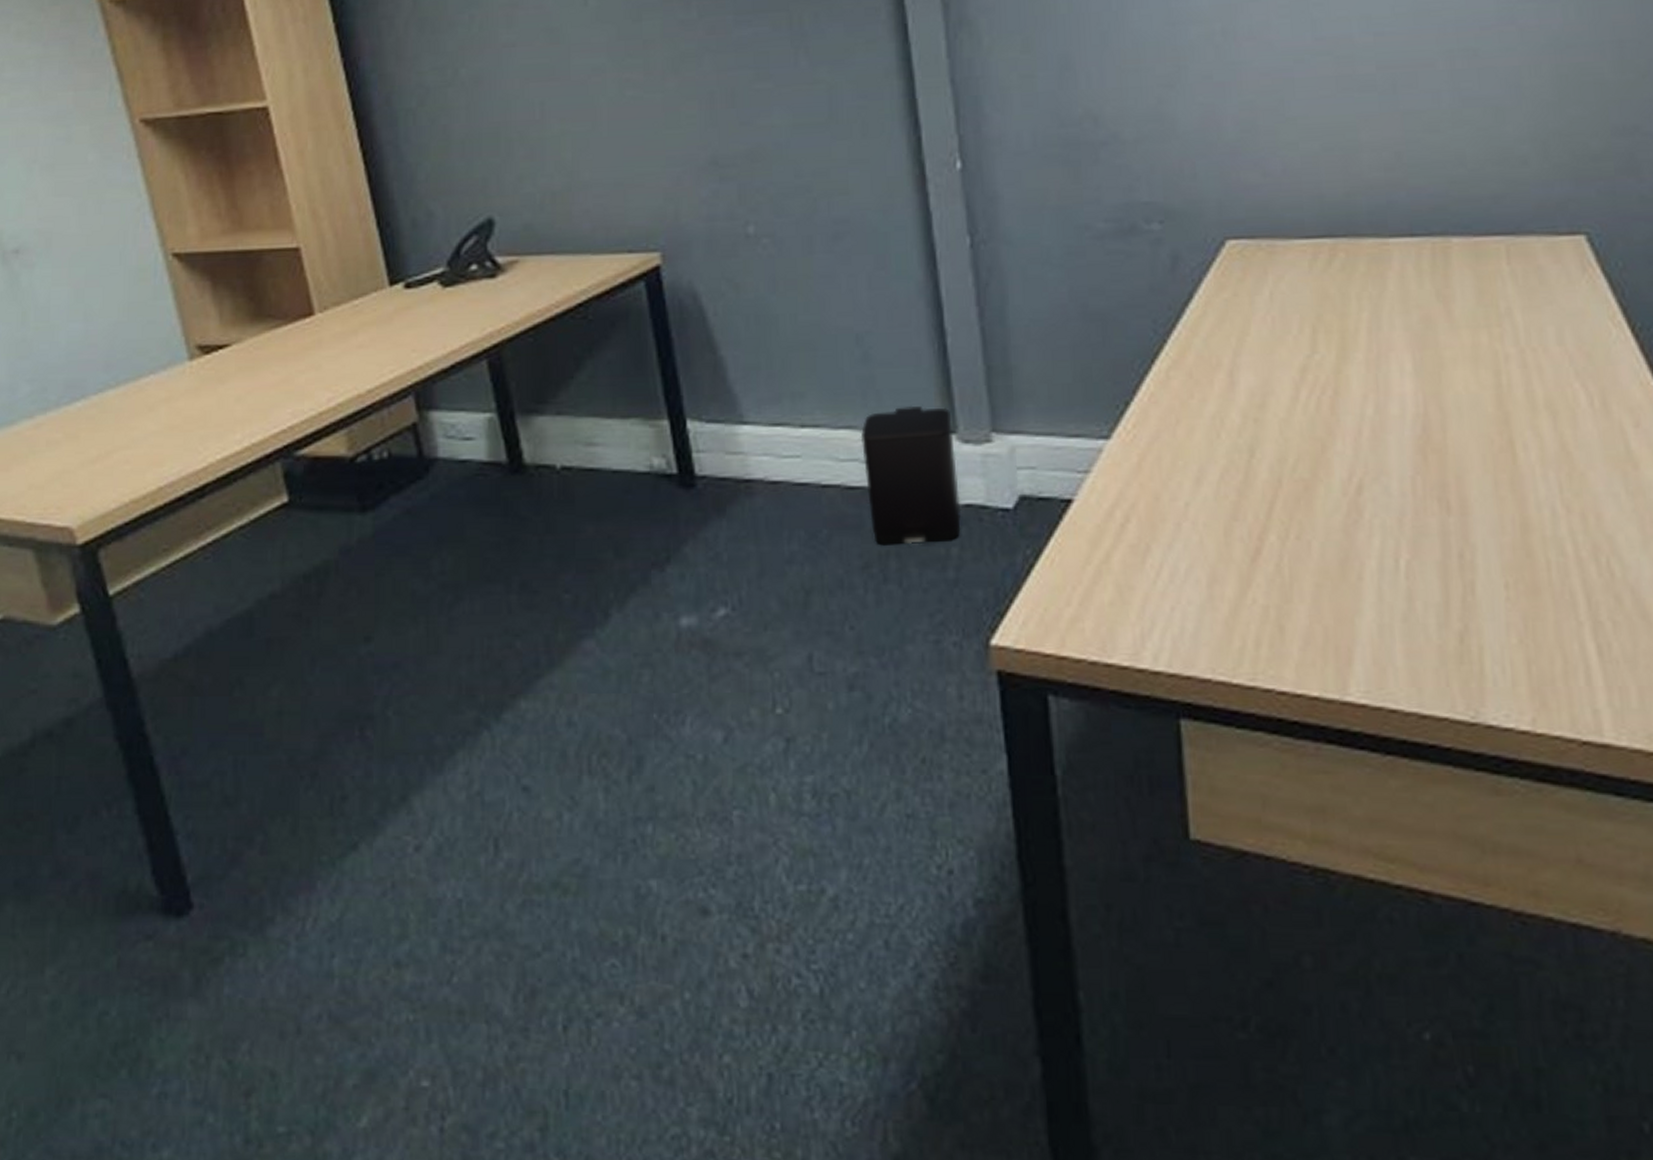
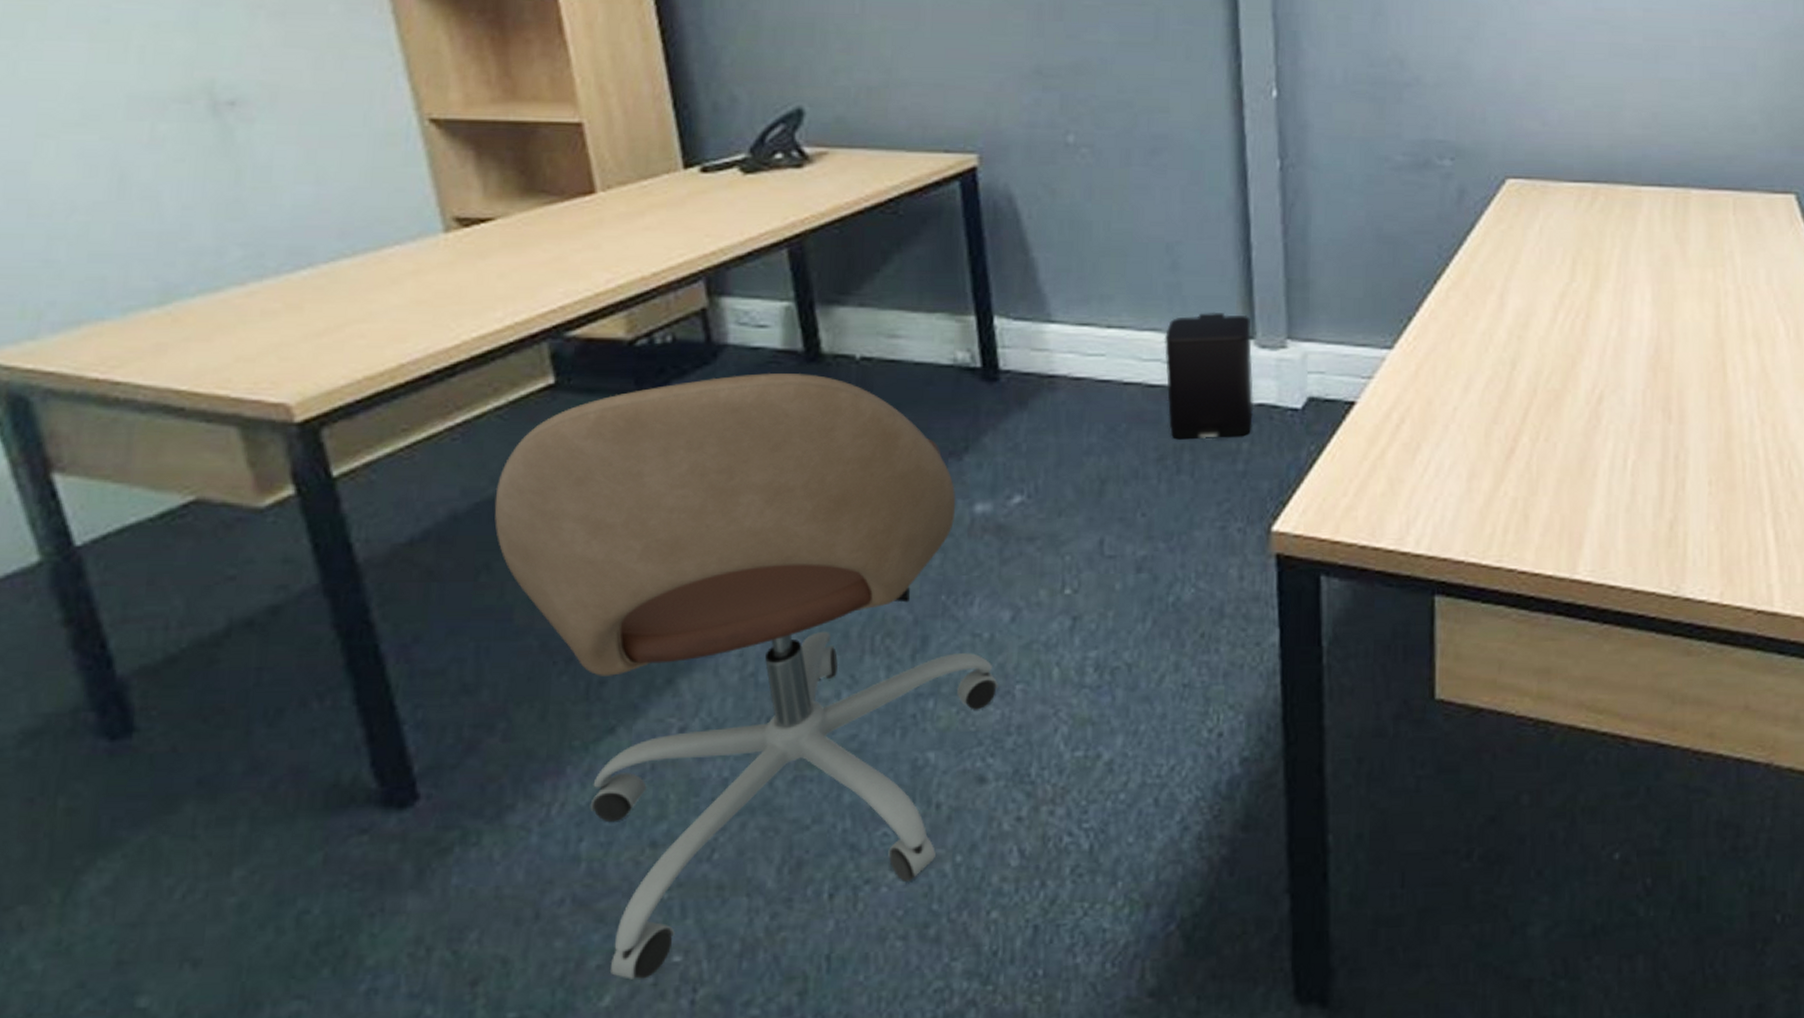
office chair: none [243,485,715,1102] -> present [494,373,998,980]

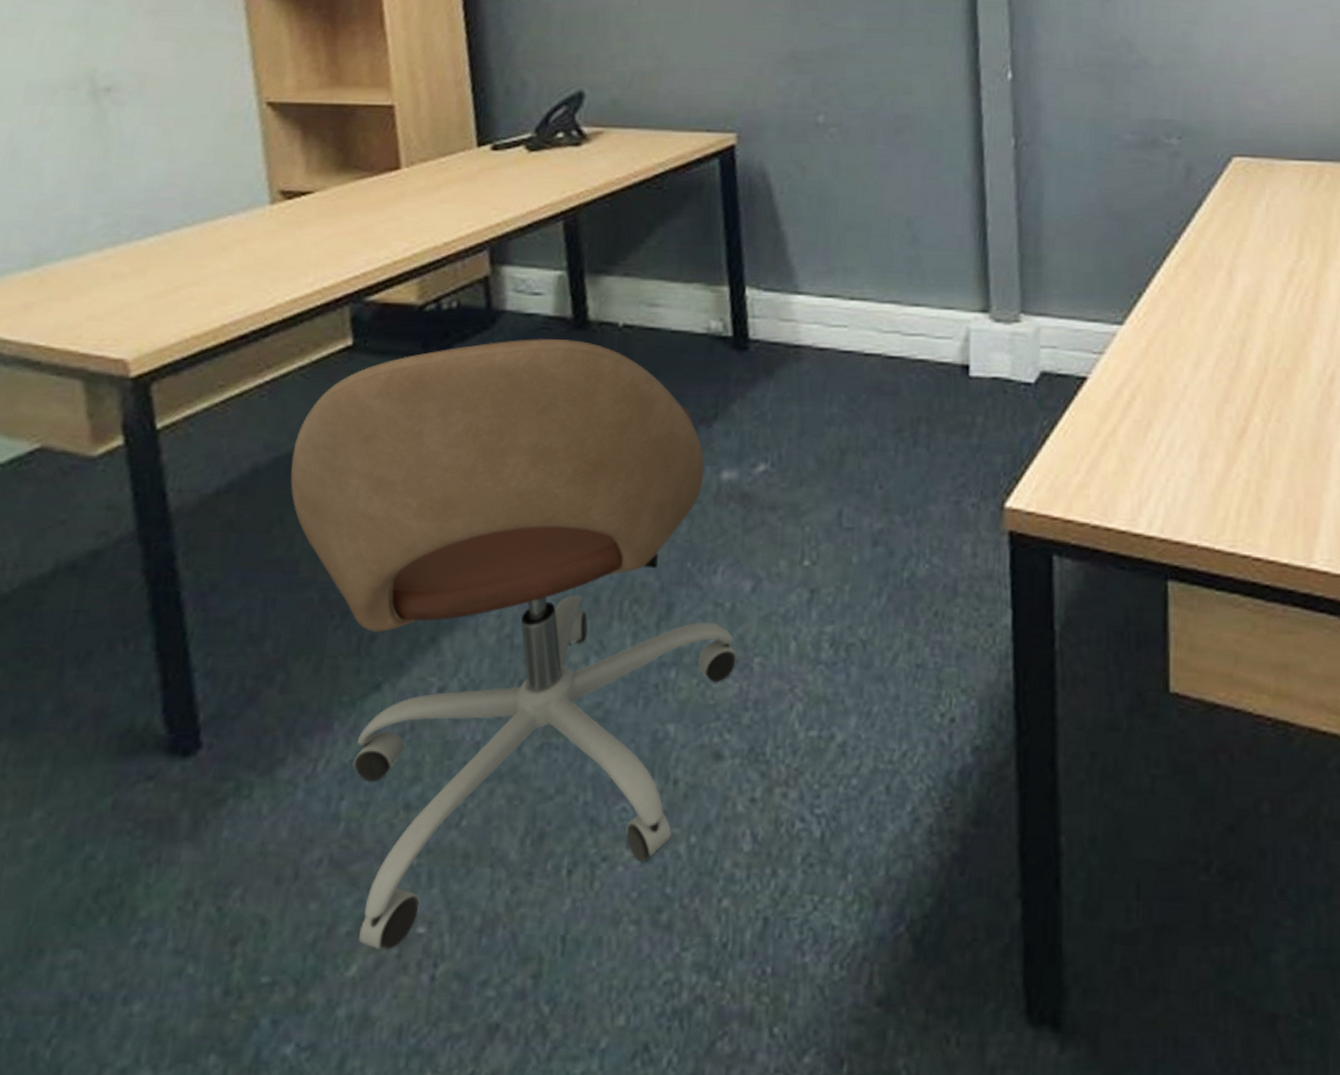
pedal bin: present [1164,311,1254,440] -> none [903,285,989,412]

